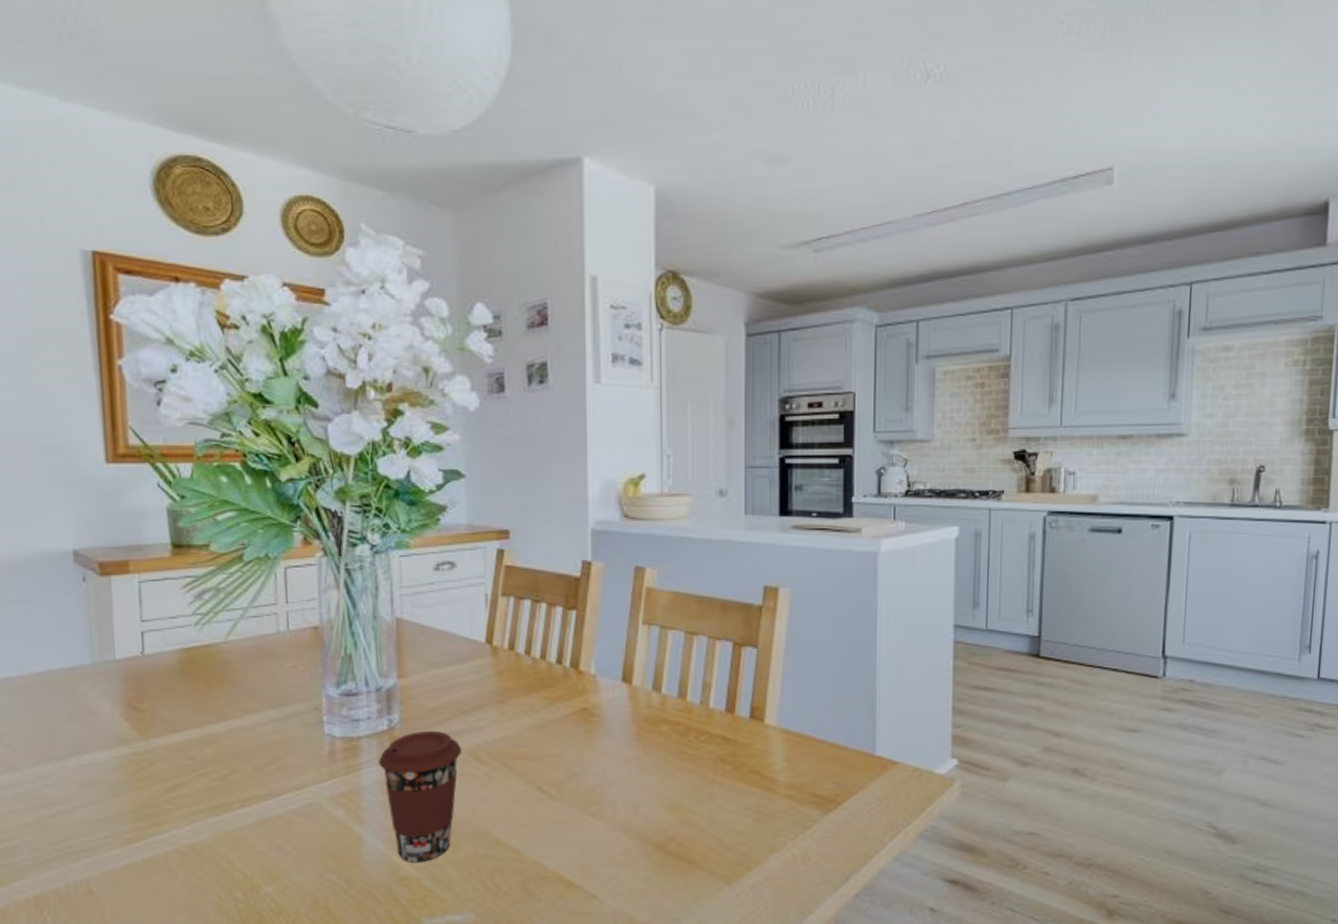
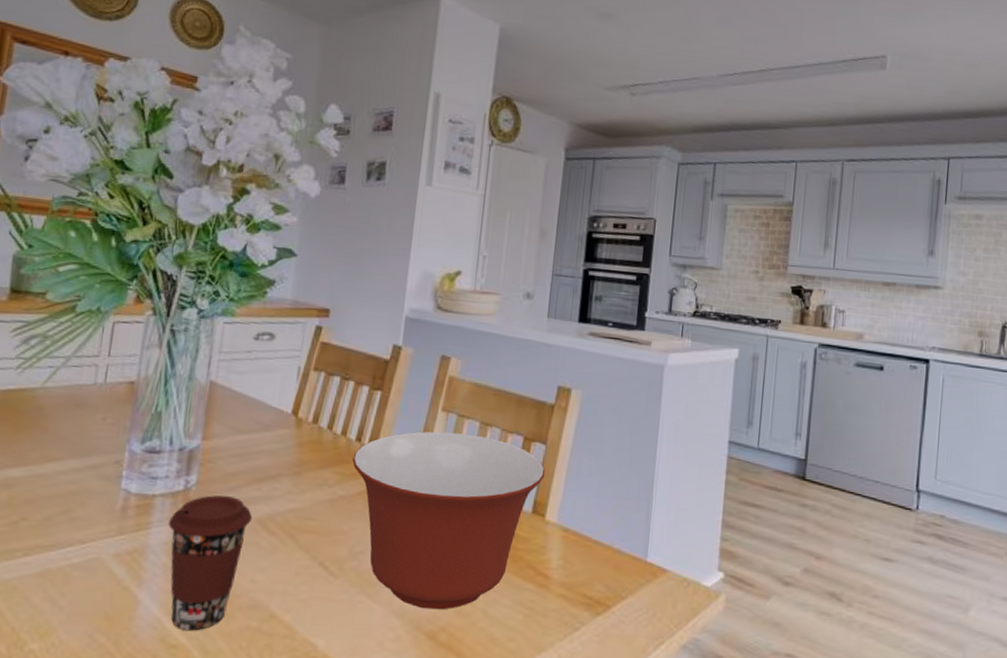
mixing bowl: none [556,645,760,822] -> present [352,431,546,610]

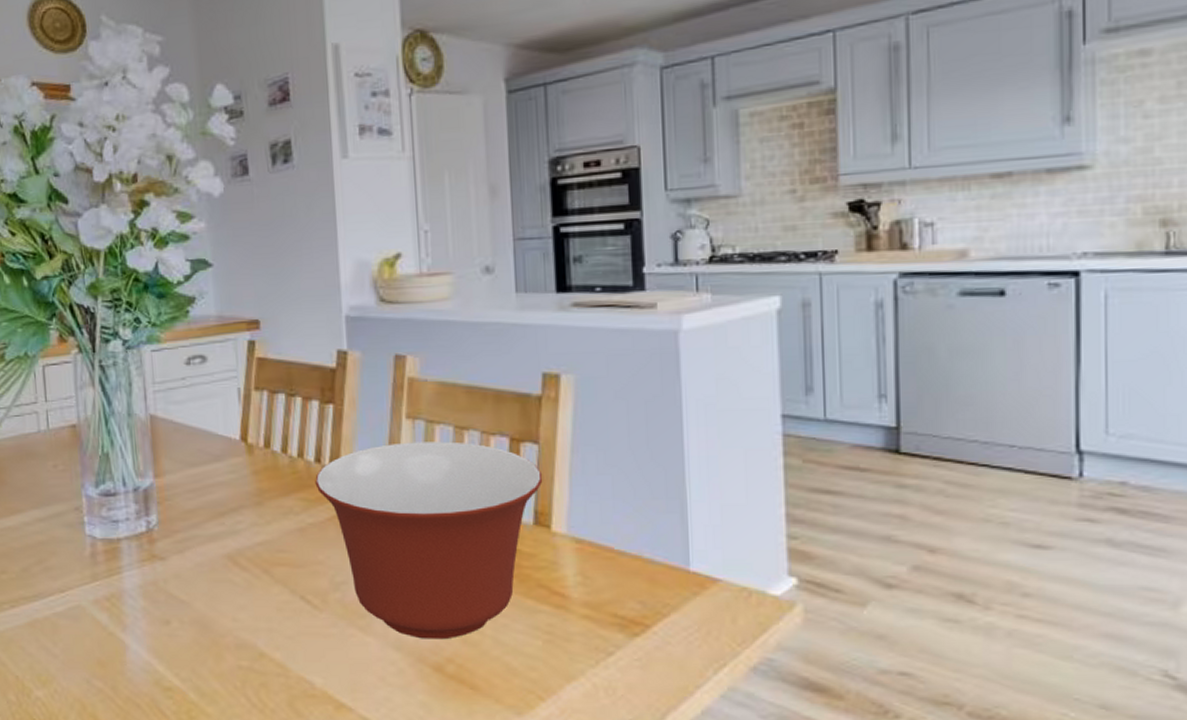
coffee cup: present [168,495,253,631] -> none [139,533,222,673]

